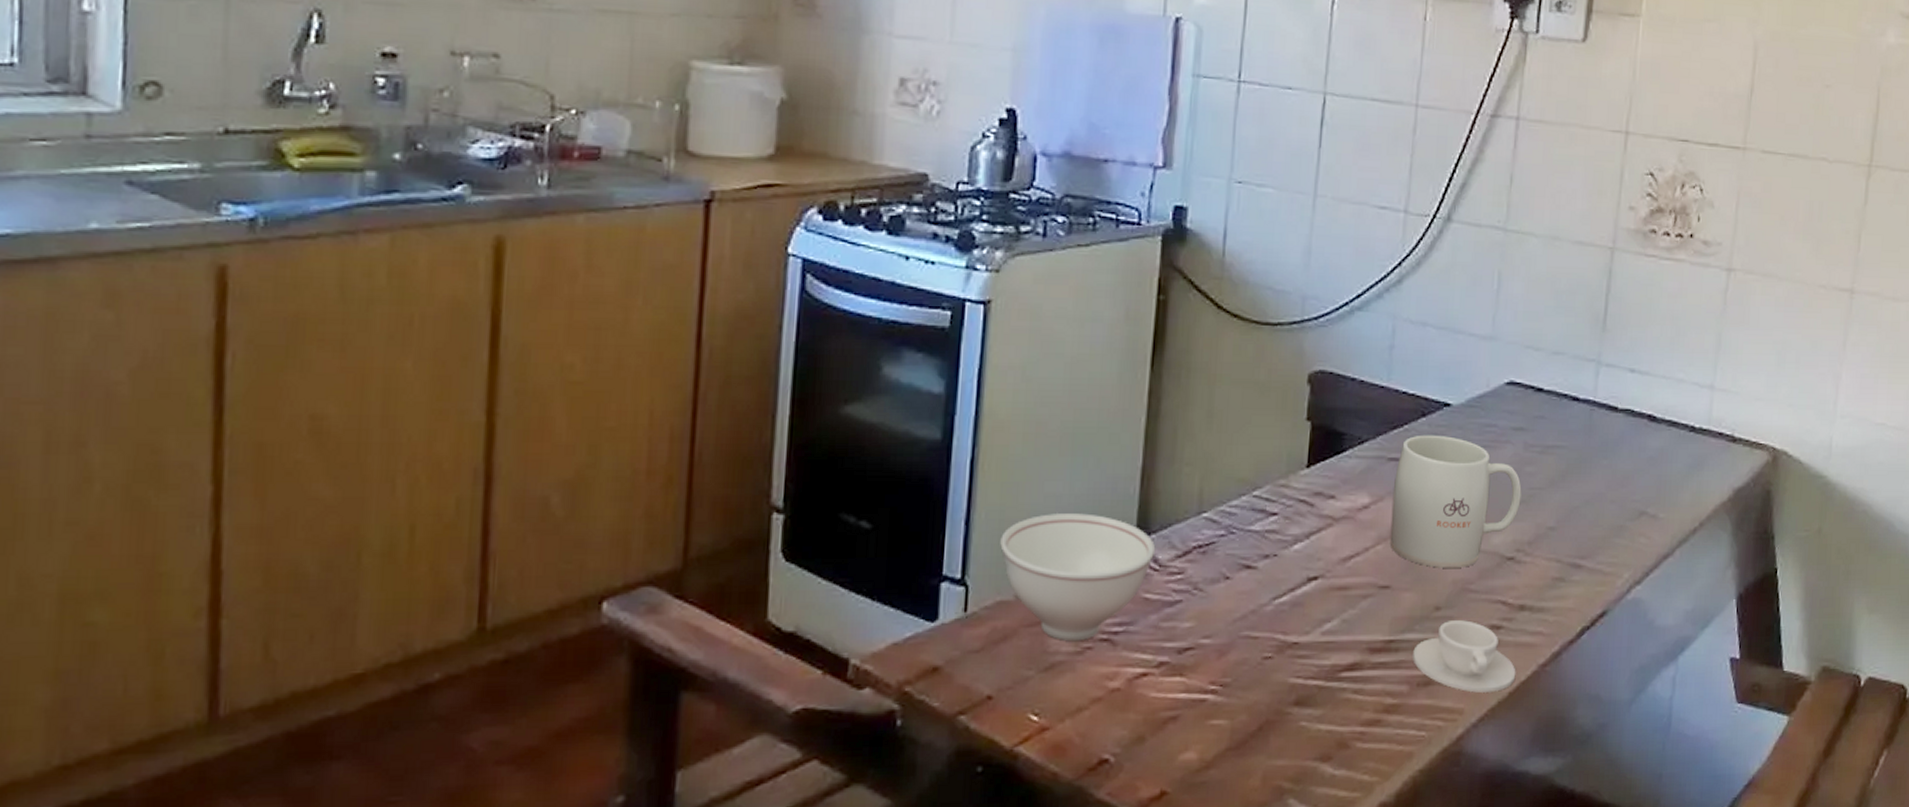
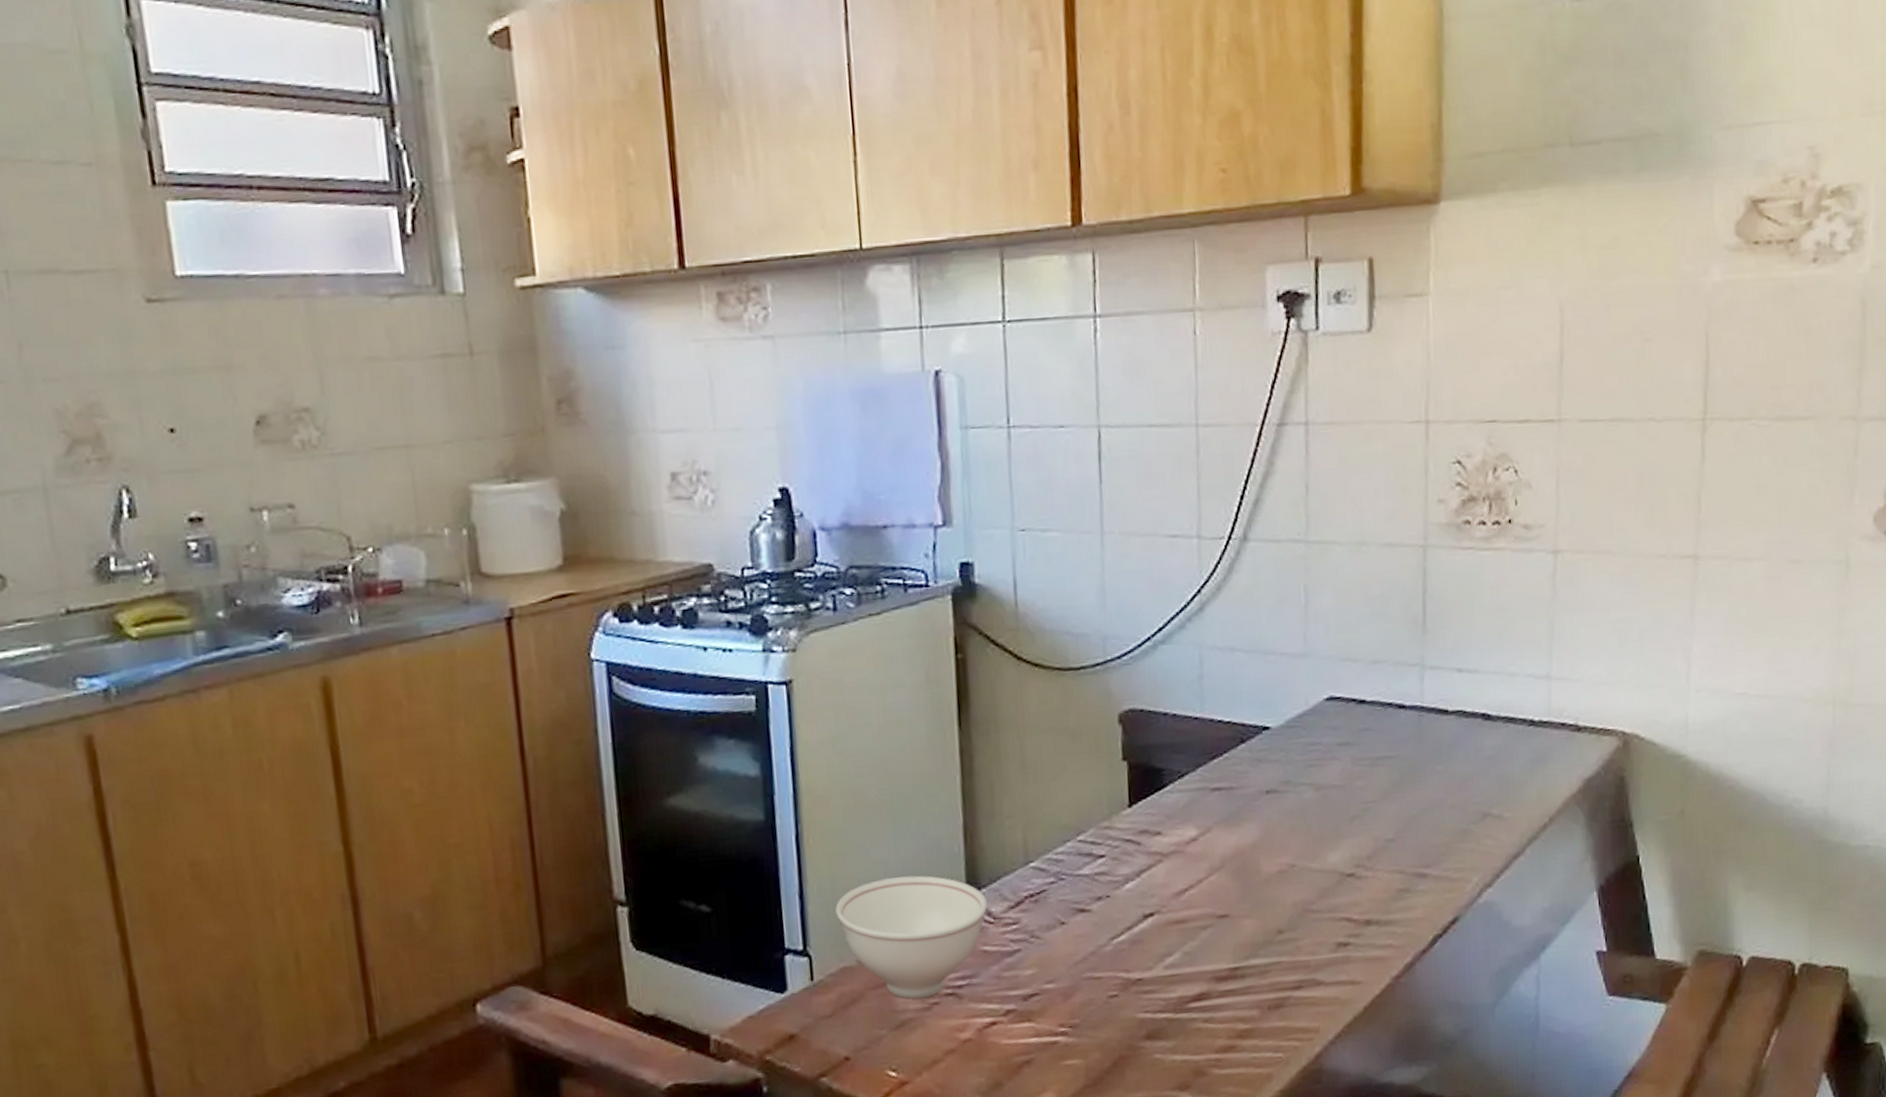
mug: present [1389,434,1522,569] -> none [1219,759,1355,893]
teacup: present [1411,620,1516,693] -> none [1259,940,1370,1011]

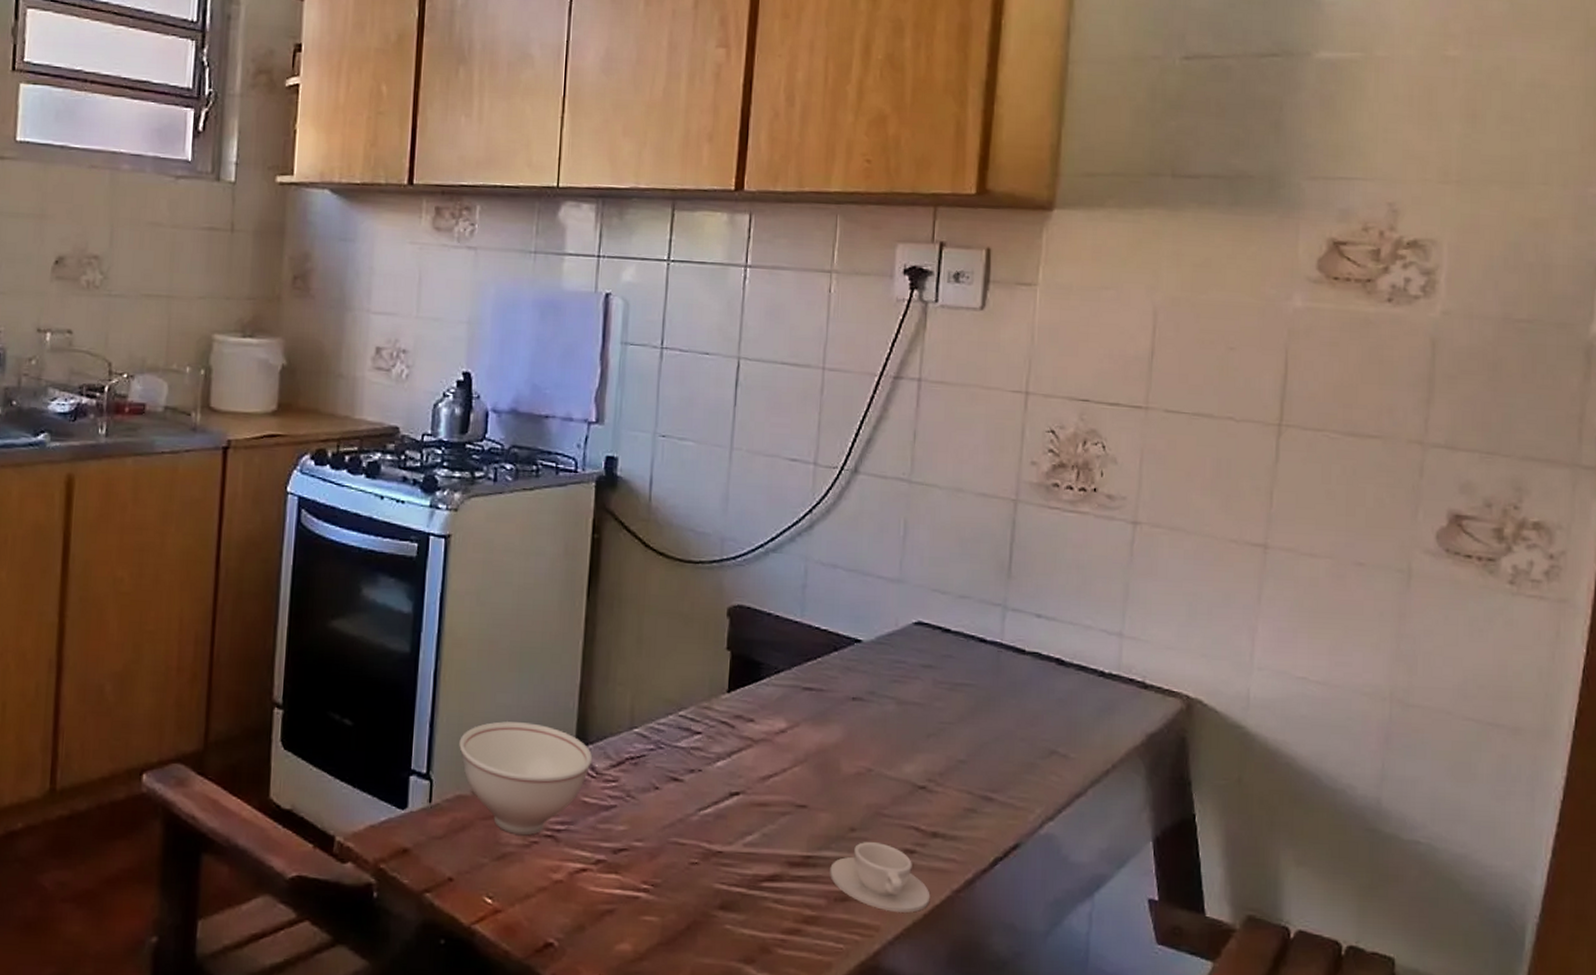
teacup: none [1259,940,1370,1011] -> present [829,842,931,913]

